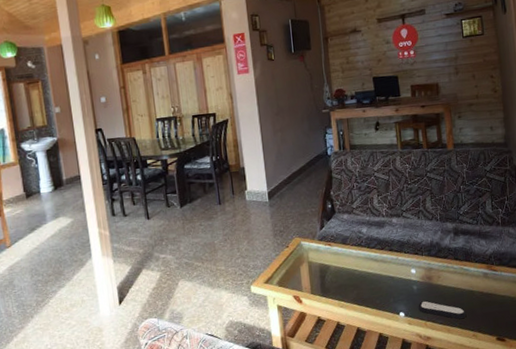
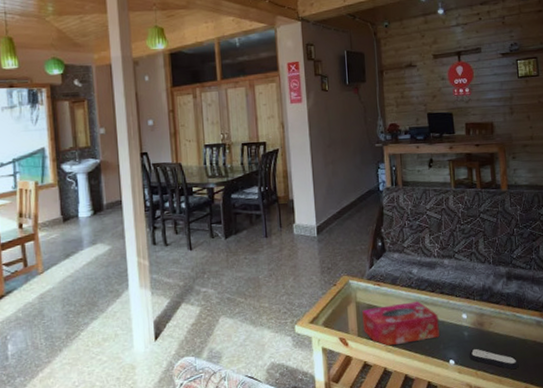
tissue box: none [314,259,390,303] -> present [362,301,440,347]

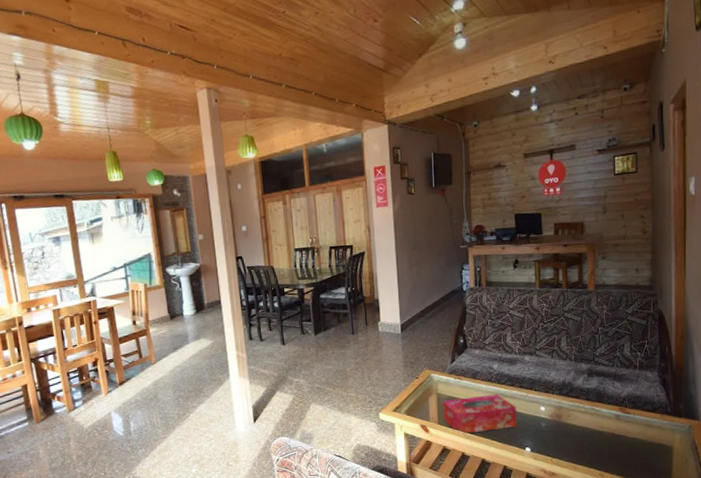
remote control: present [469,348,519,370] -> none [545,438,594,458]

